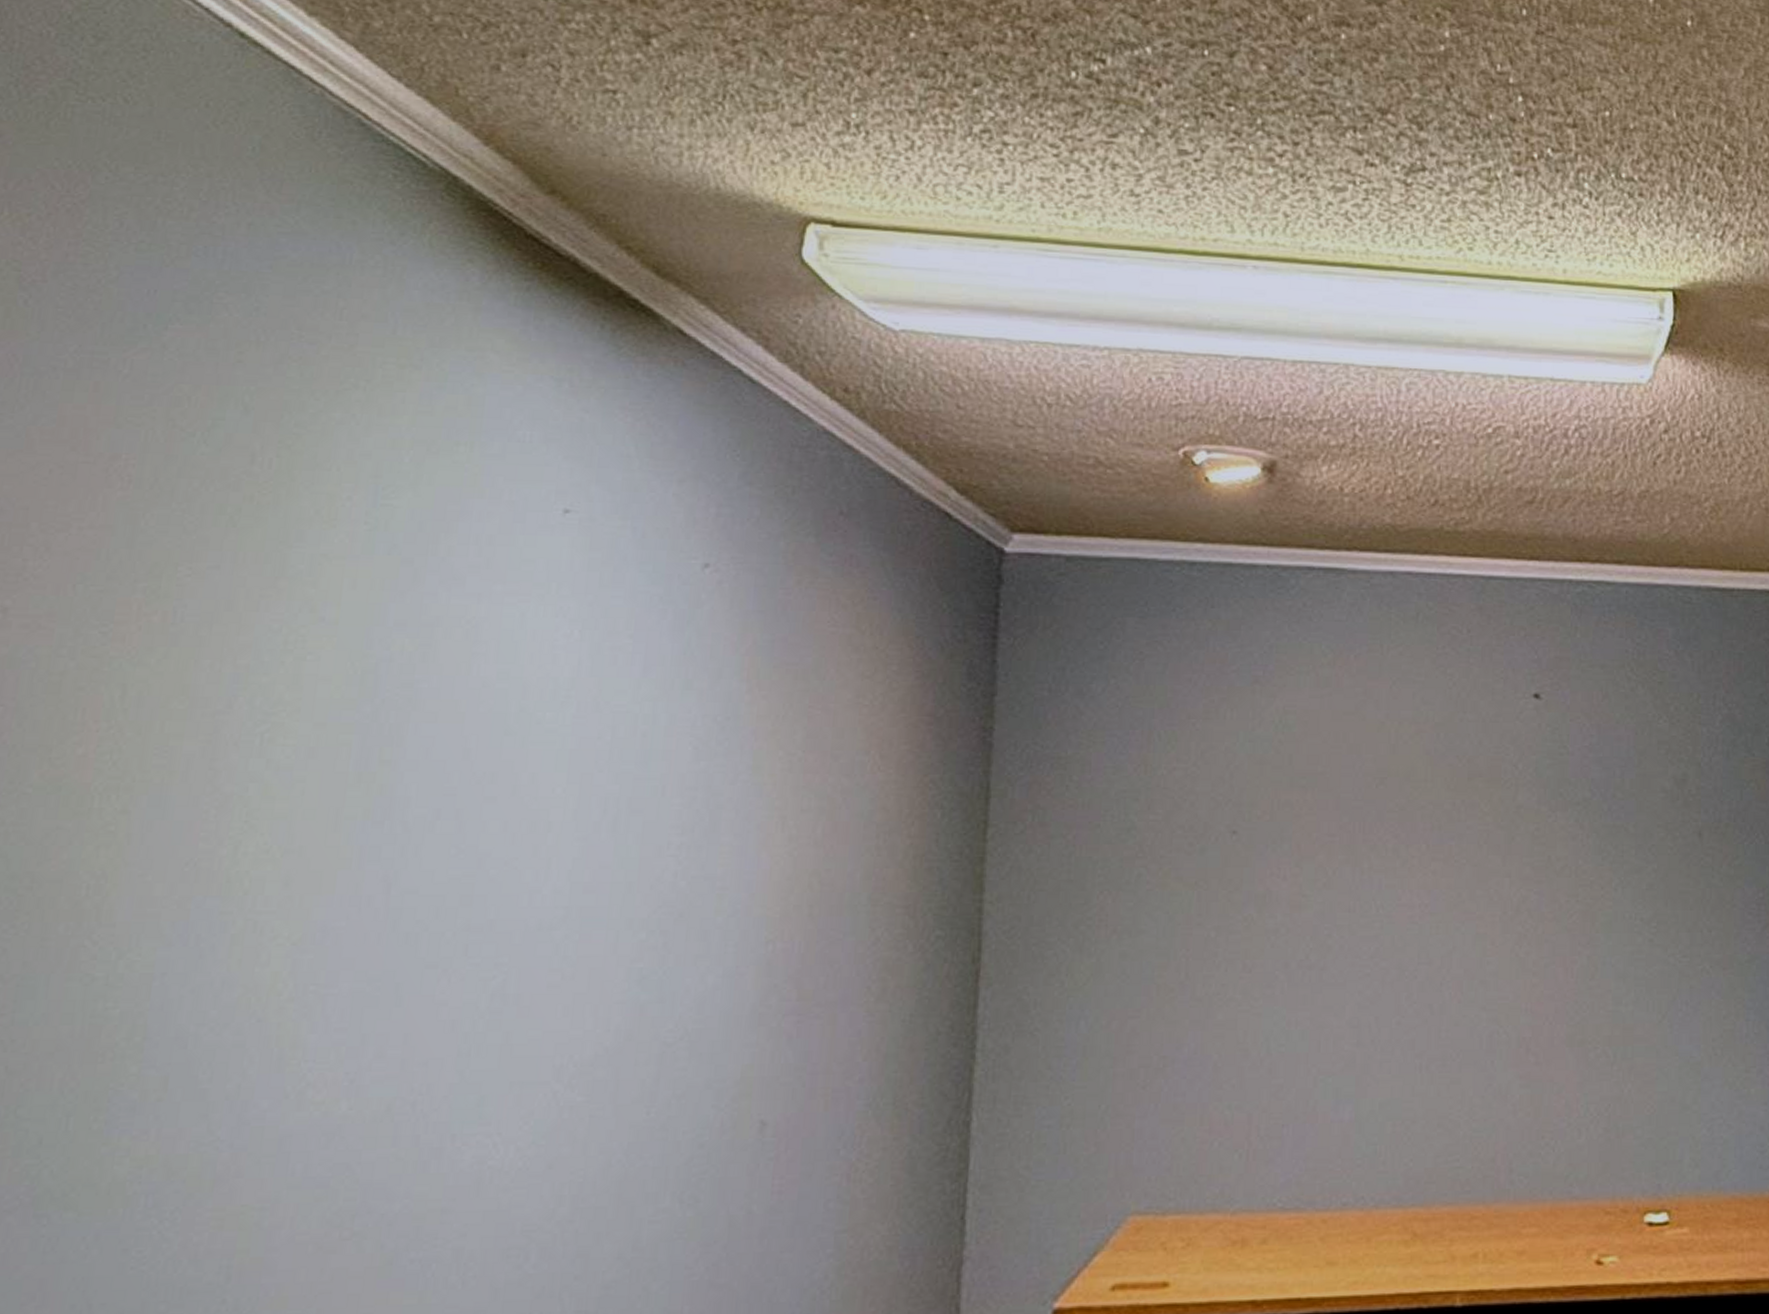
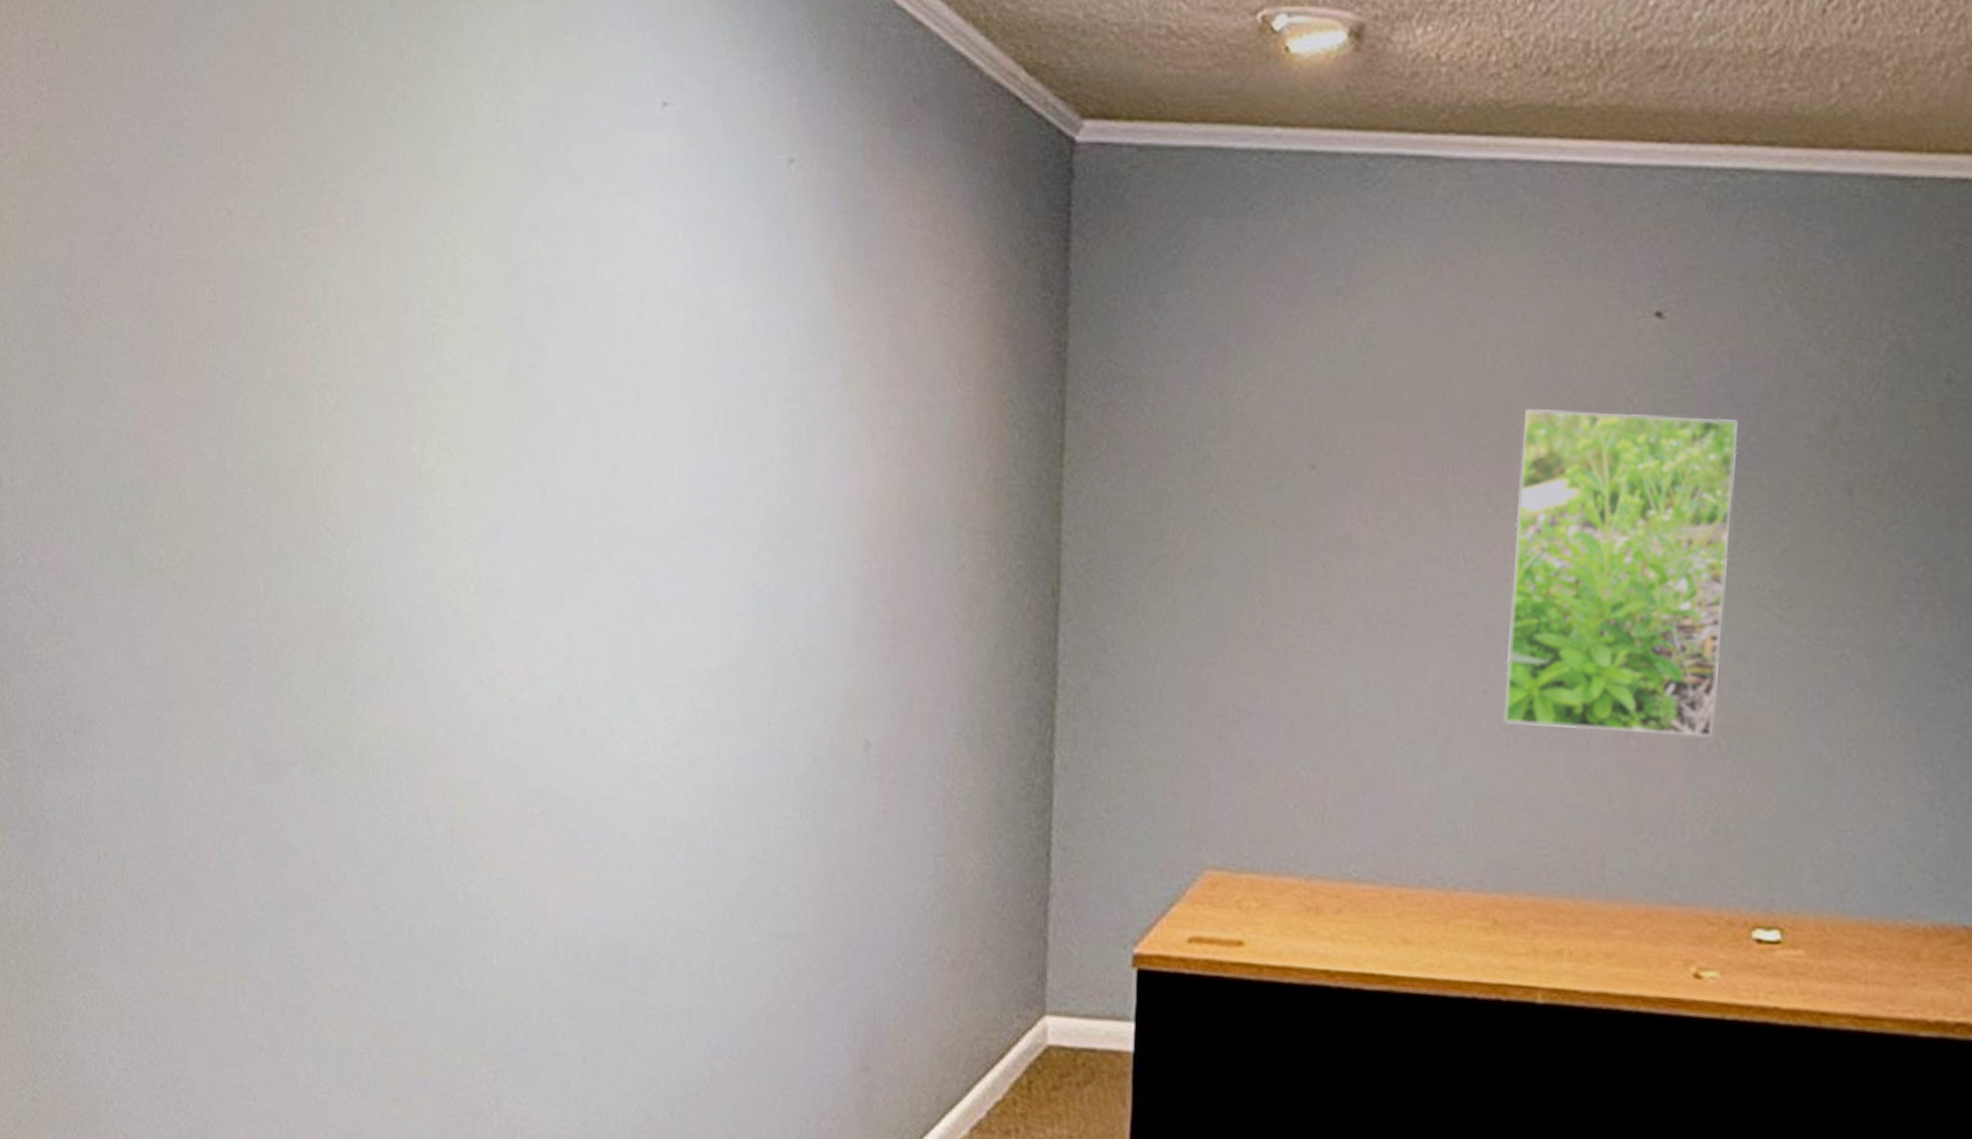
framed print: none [1416,775,1608,1051] -> present [1504,408,1738,738]

